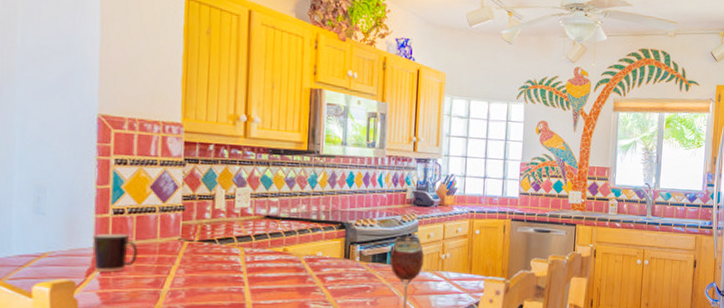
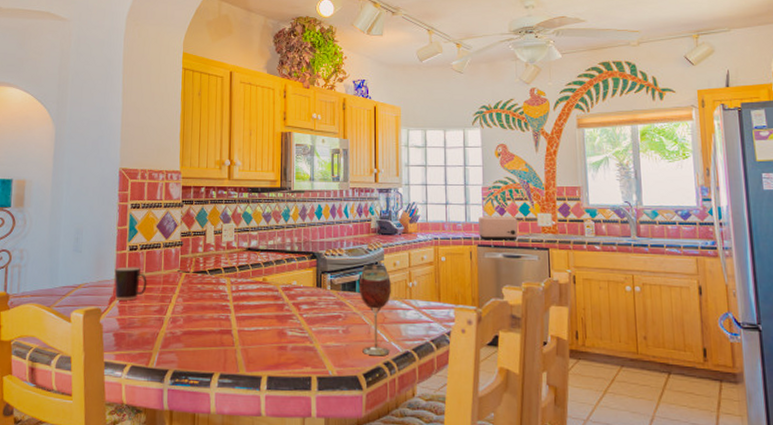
toaster: none [513,192,550,215] -> present [479,217,518,240]

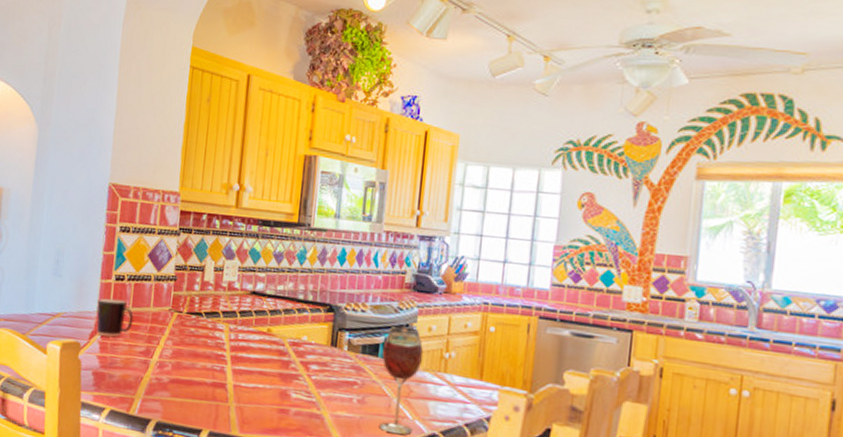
toaster: present [479,217,518,240] -> none [542,282,596,315]

